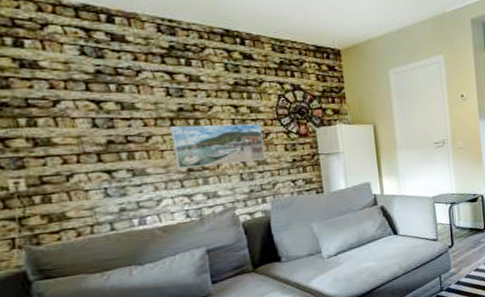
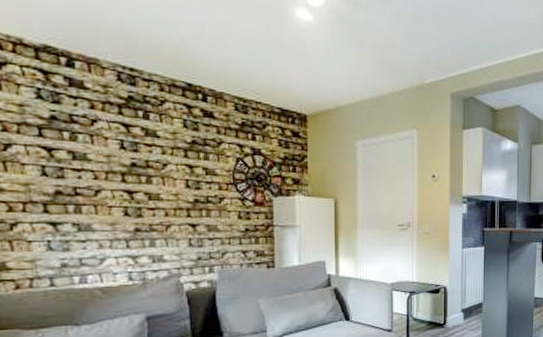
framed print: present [170,124,266,169] -> none [121,182,217,227]

